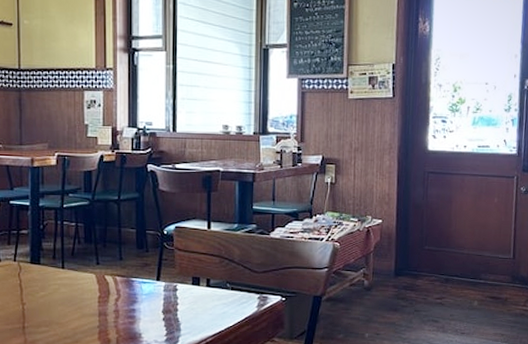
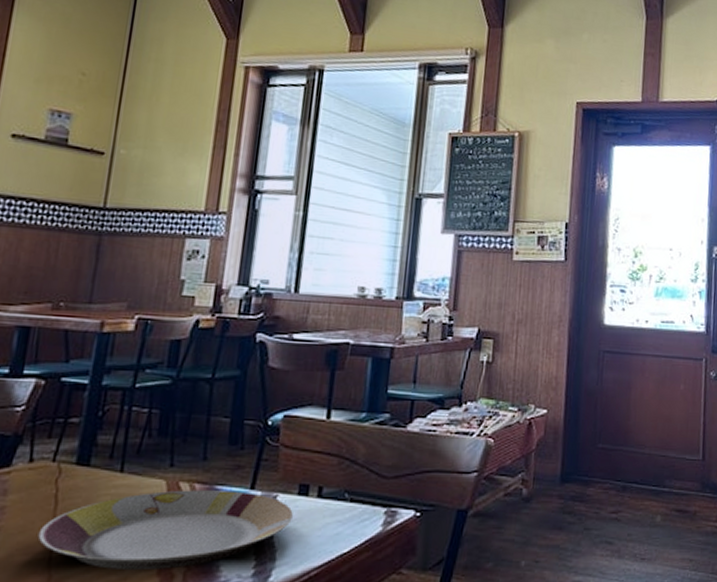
plate: none [13,281,190,337] -> present [37,490,293,571]

